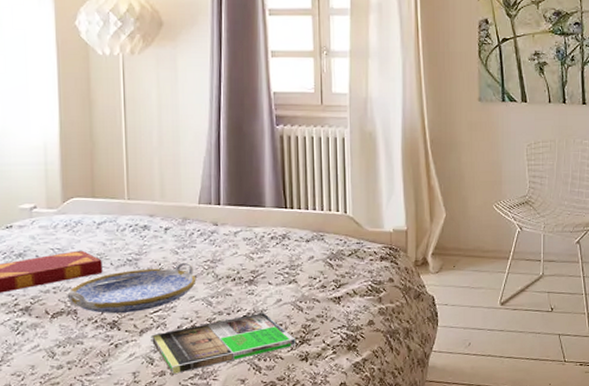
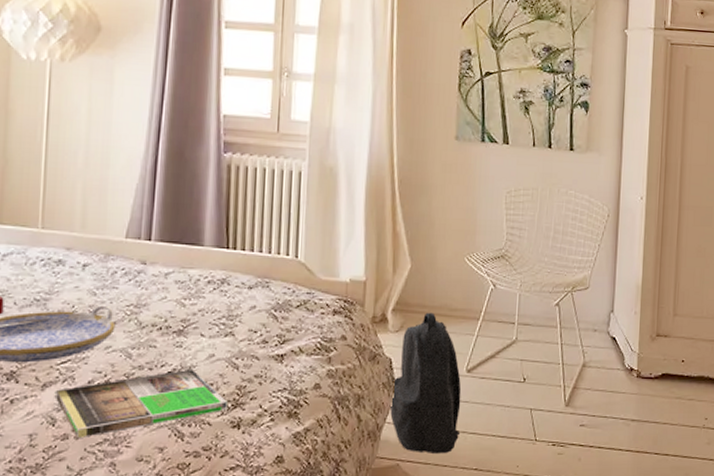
backpack: none [434,255,498,376] -> present [389,312,462,453]

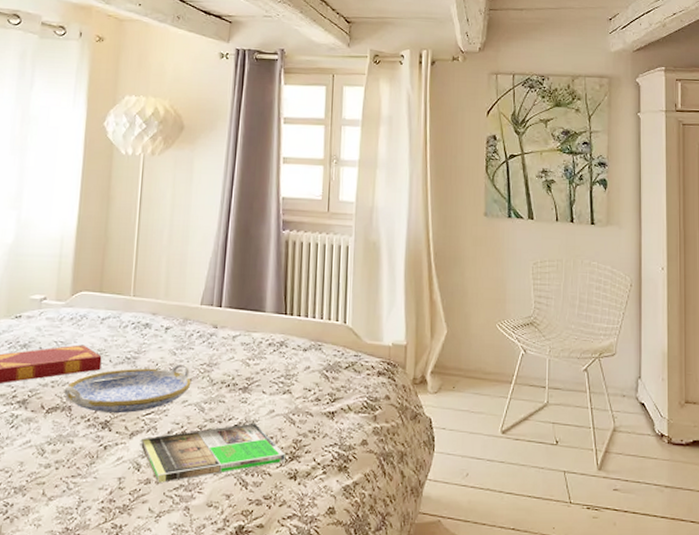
backpack: present [389,312,462,453] -> none [430,375,498,511]

